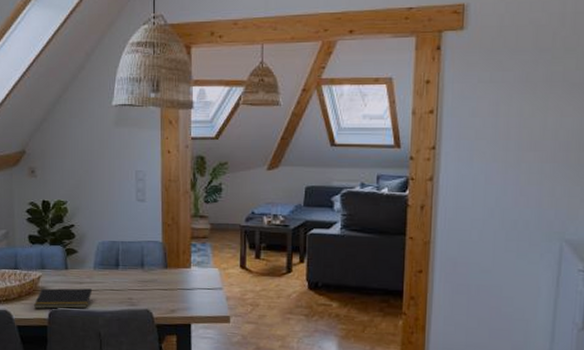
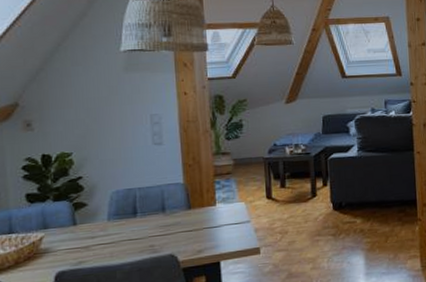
notepad: present [34,288,93,309] -> none [36,242,108,273]

